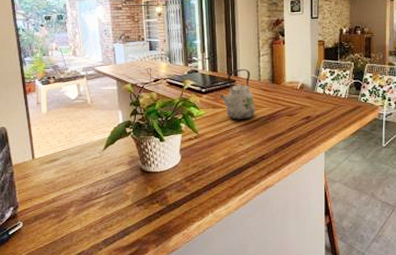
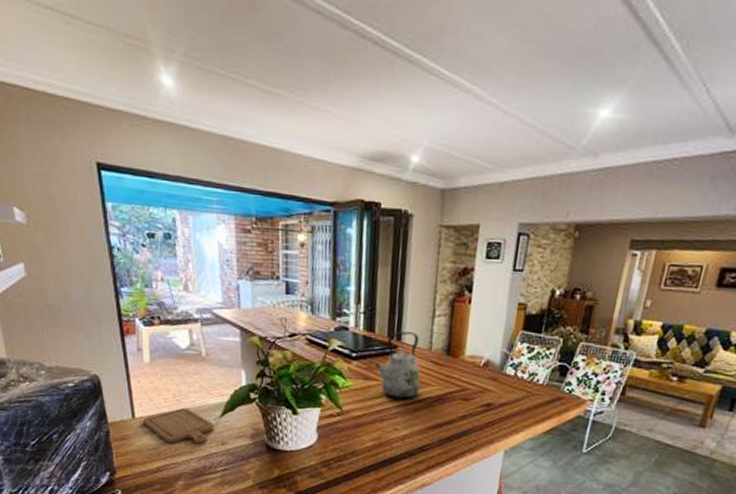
chopping board: none [41,146,99,176] -> present [143,407,214,444]

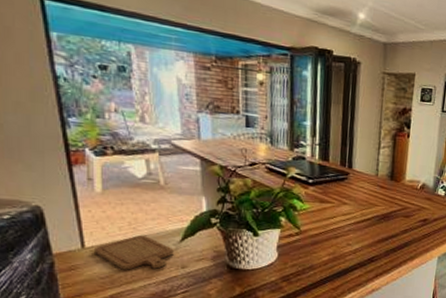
kettle: present [375,331,420,399] -> none [329,160,369,218]

